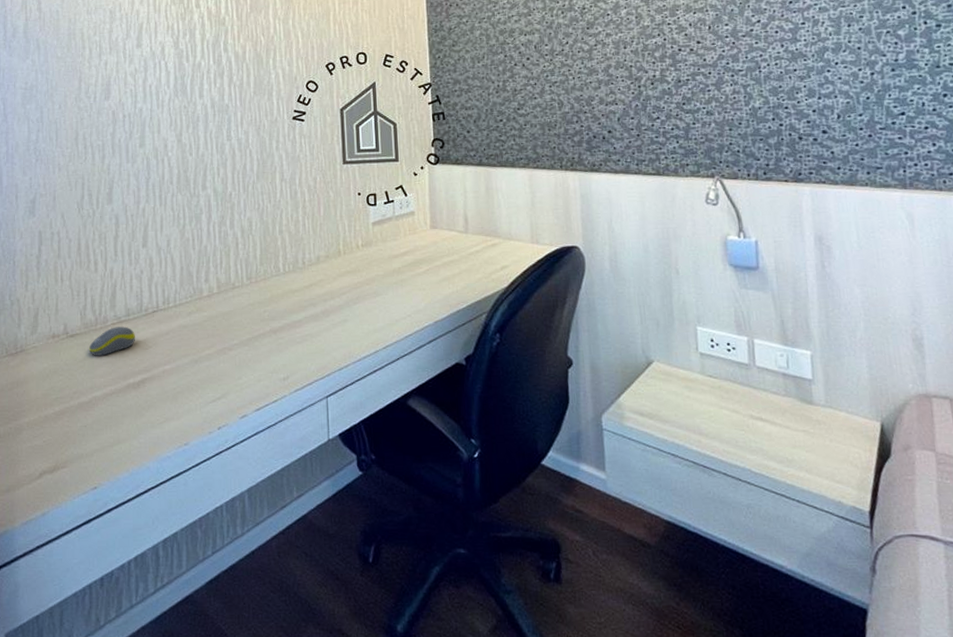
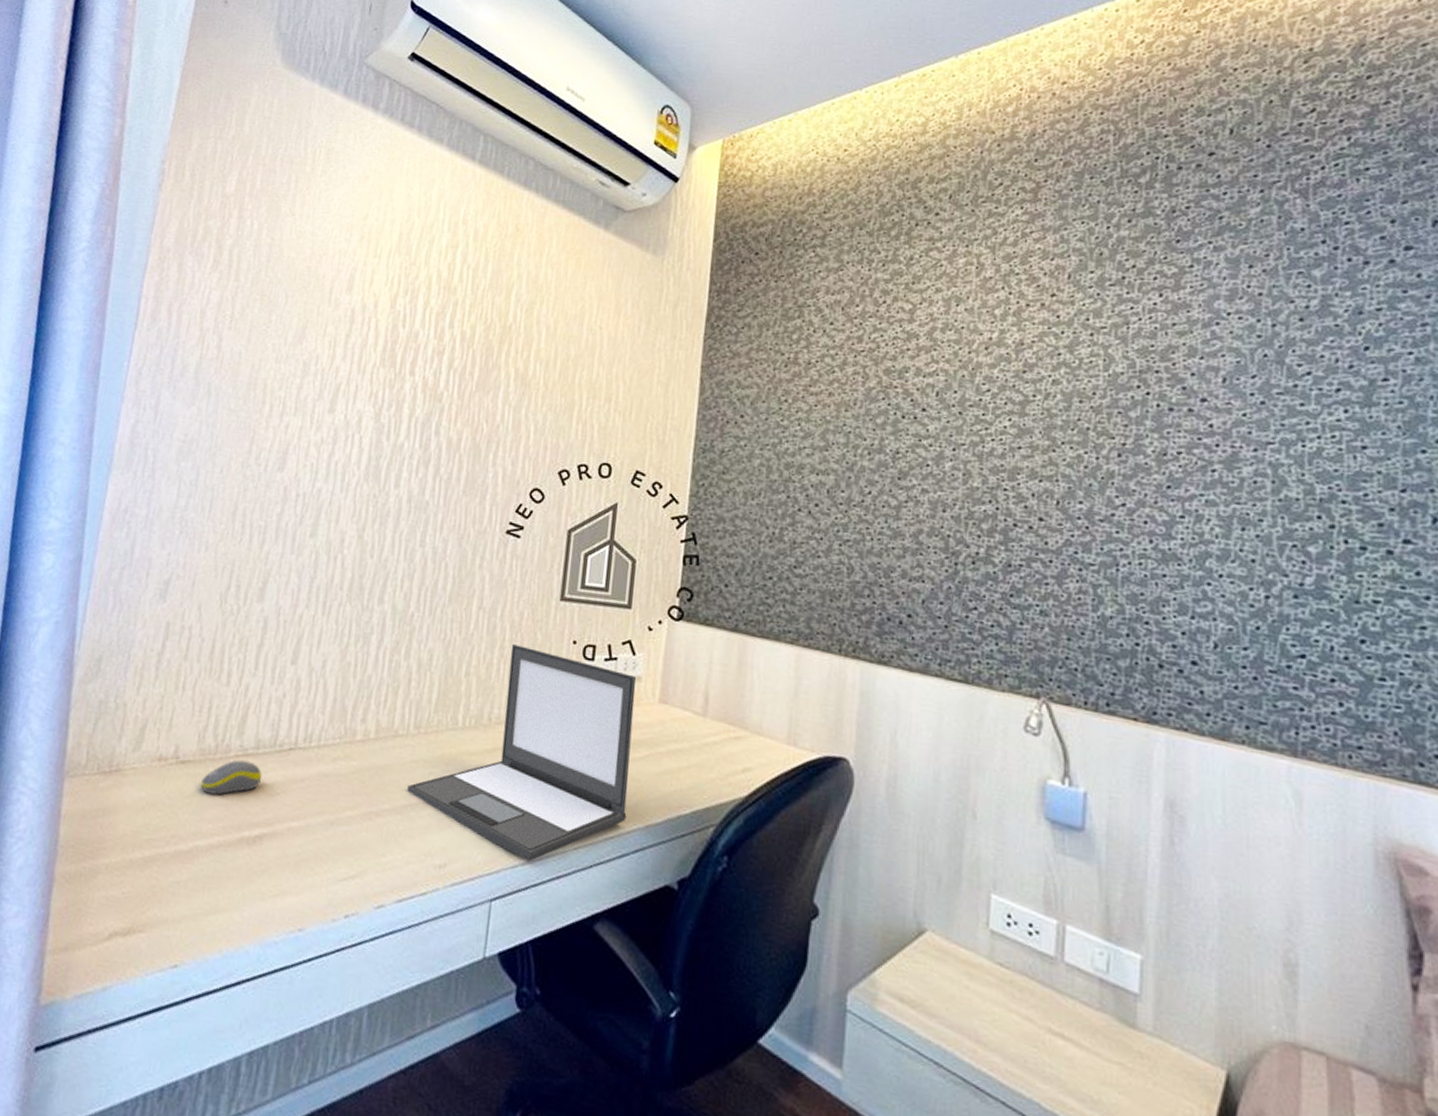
laptop: none [249,203,419,364] -> present [407,644,637,863]

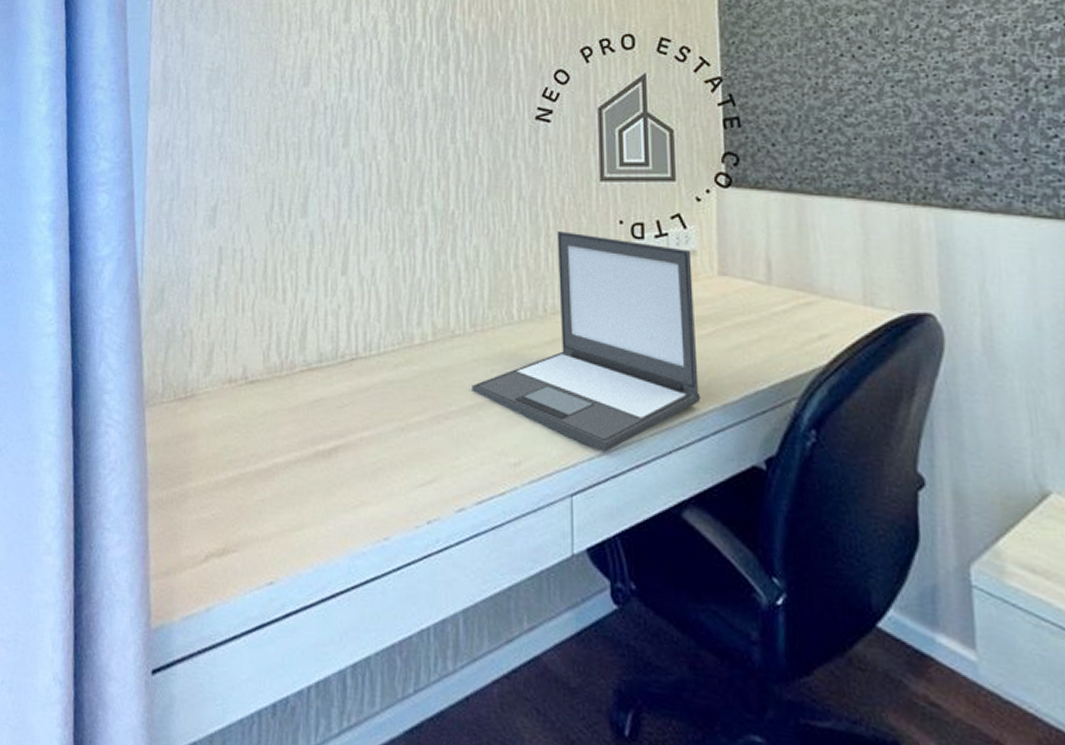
computer mouse: present [200,760,263,795] -> none [271,375,329,411]

